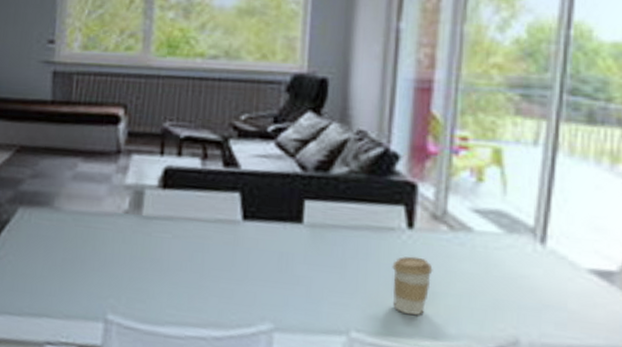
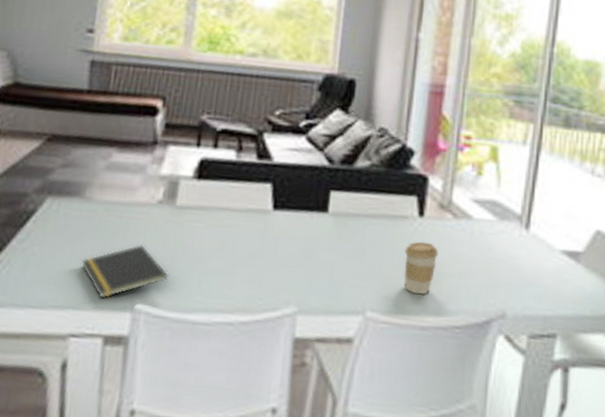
notepad: none [53,255,139,308] -> present [81,245,169,299]

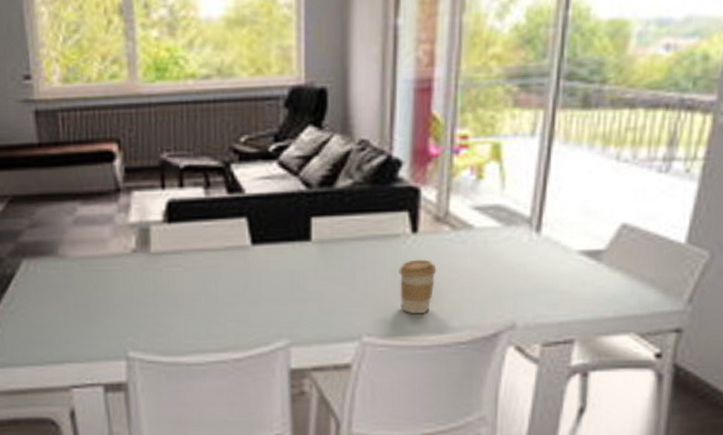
notepad: present [81,245,169,299] -> none [68,296,156,350]

